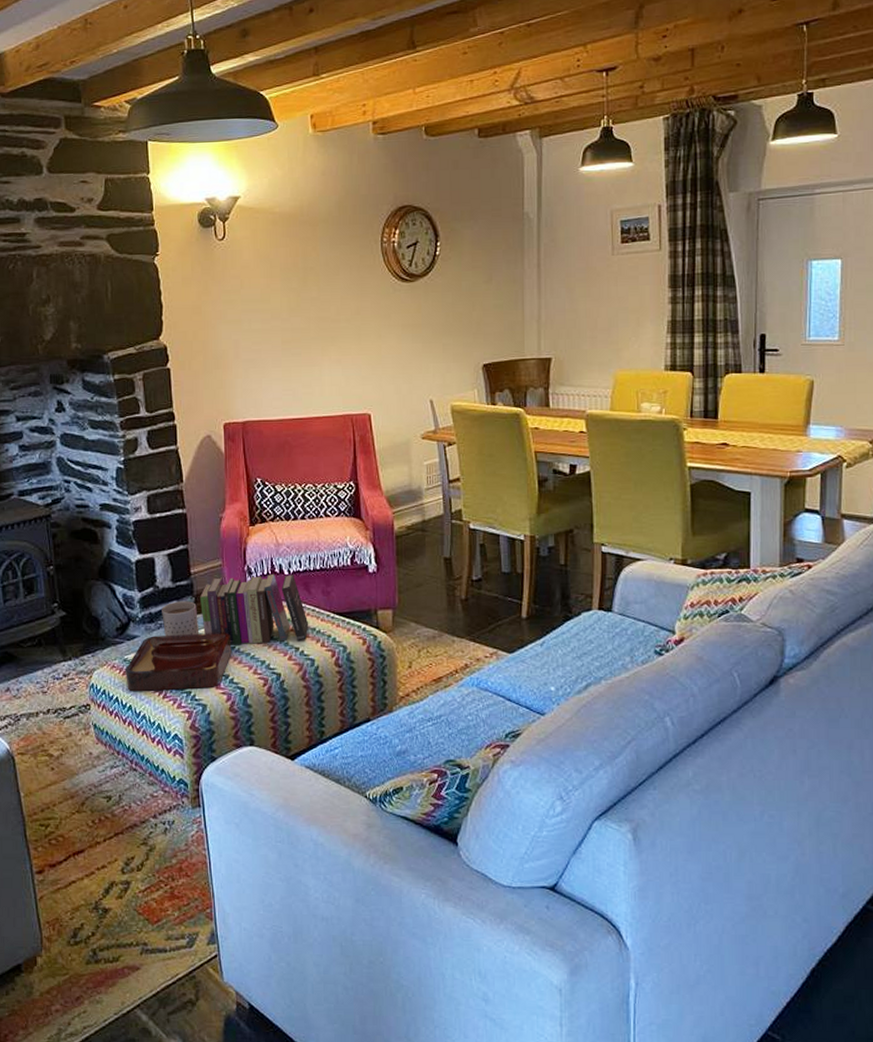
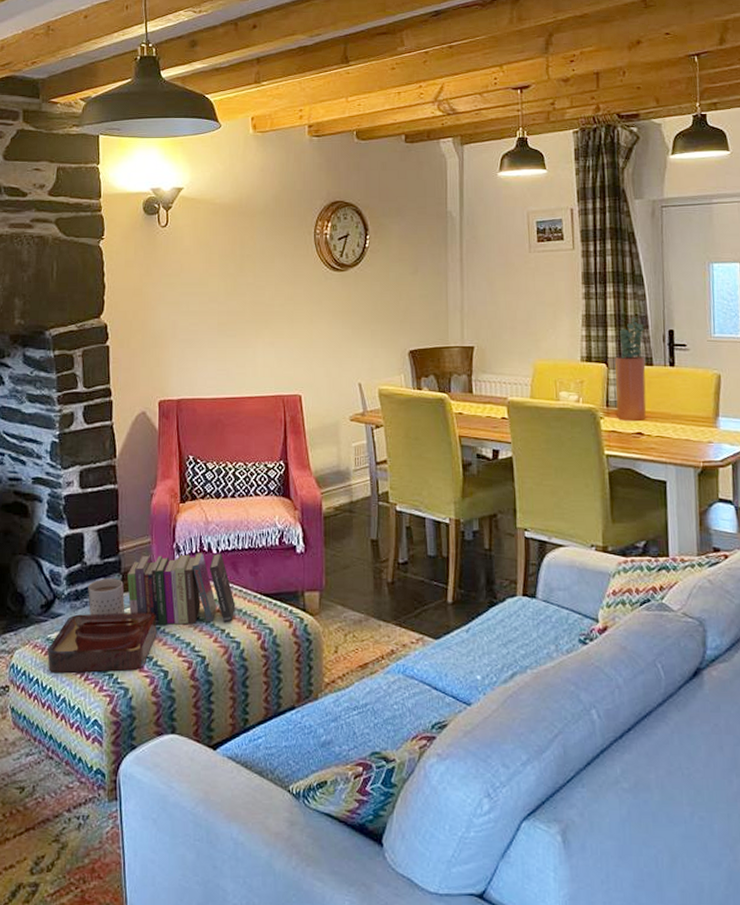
vase: none [700,317,734,432] -> present [615,312,647,422]

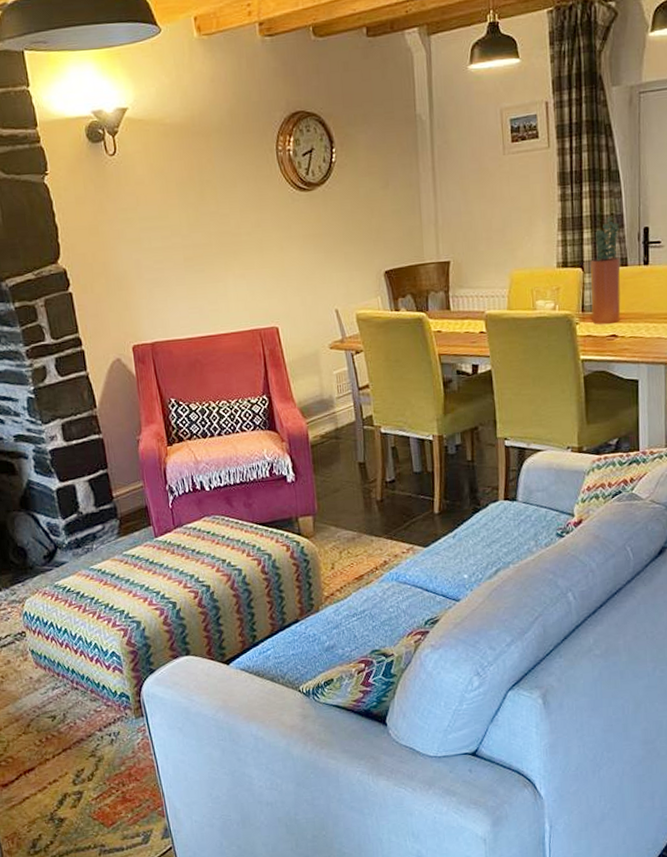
decorative tray: present [47,611,157,674] -> none [57,551,161,616]
mug: present [88,578,125,616] -> none [87,524,128,560]
books: present [127,552,236,626] -> none [124,490,234,563]

